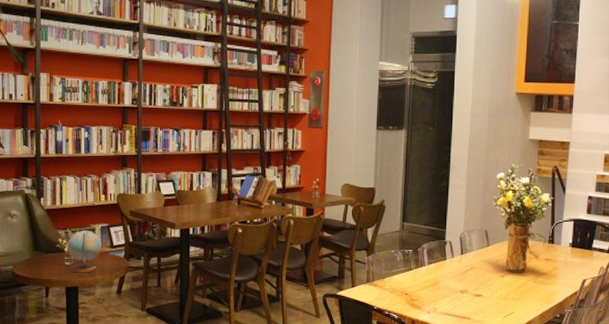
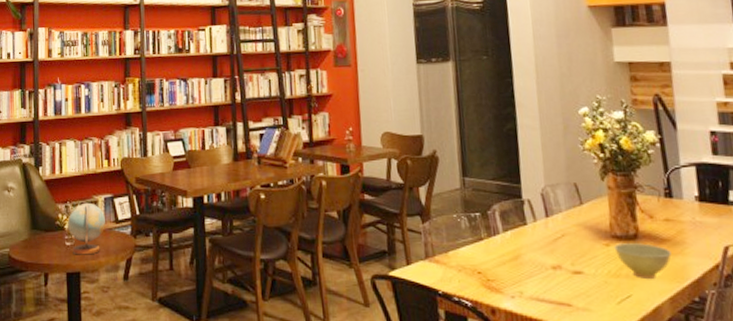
bowl: none [507,275,546,301] -> present [614,243,672,278]

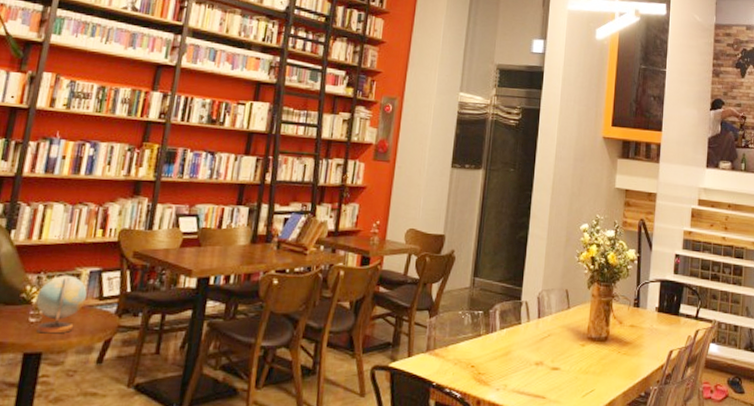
bowl: present [614,243,672,278] -> none [588,344,631,376]

